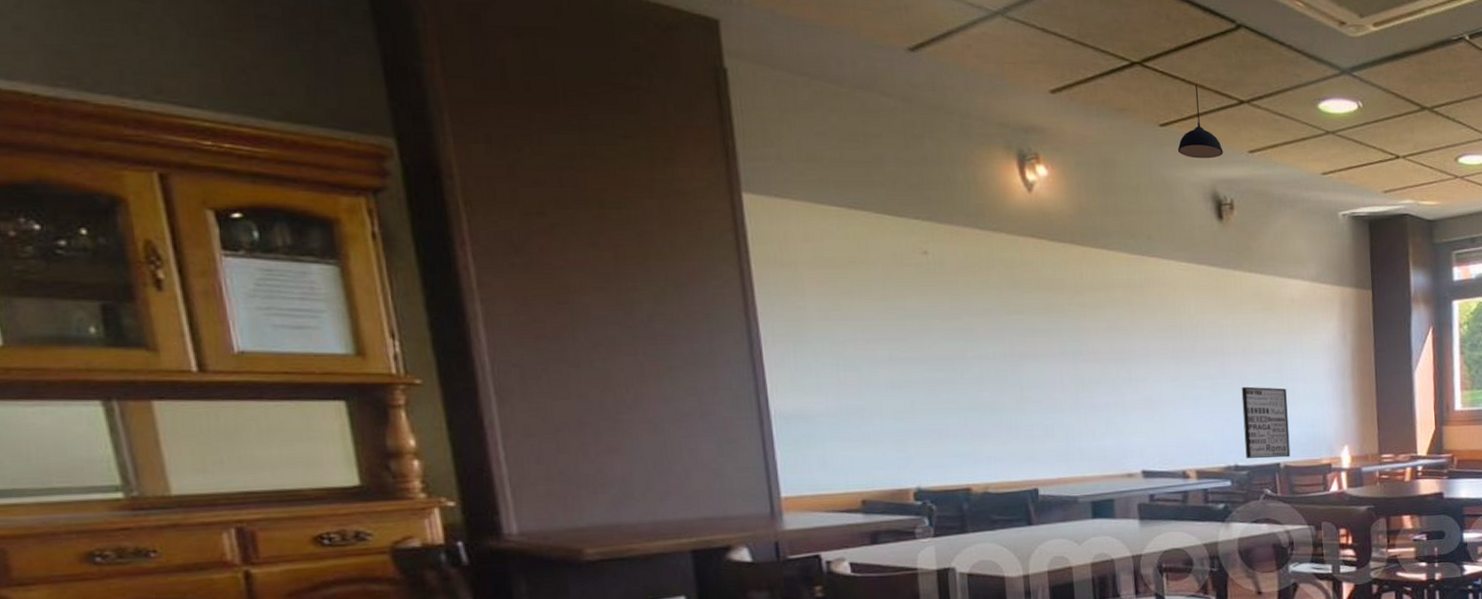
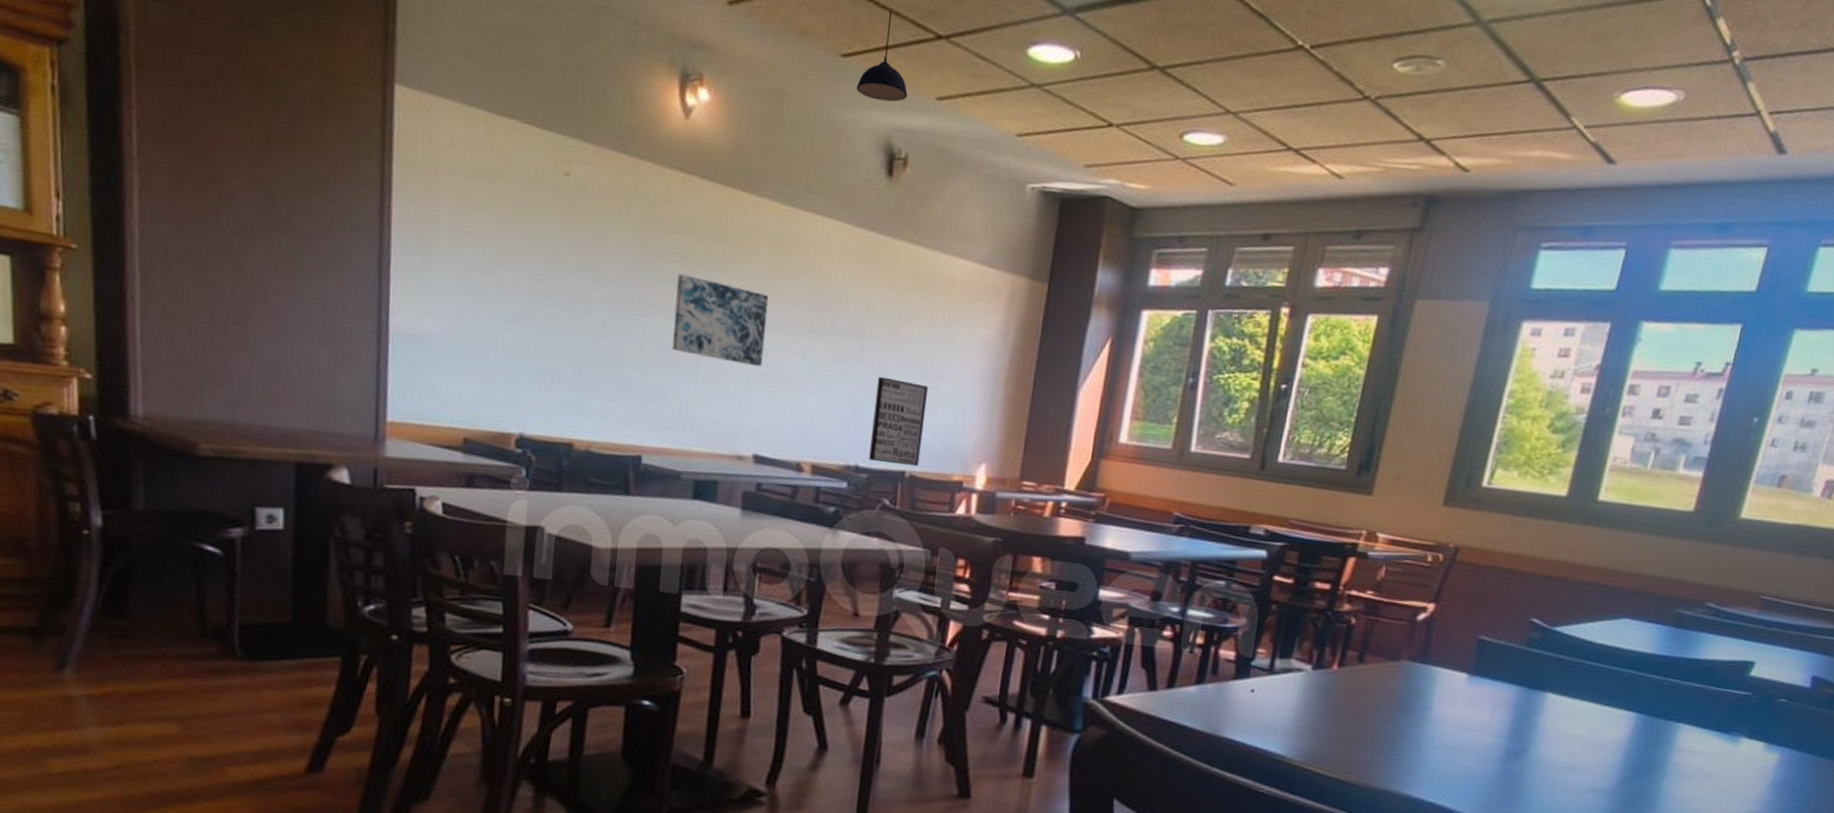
wall art: none [1045,325,1136,395] -> present [672,274,769,367]

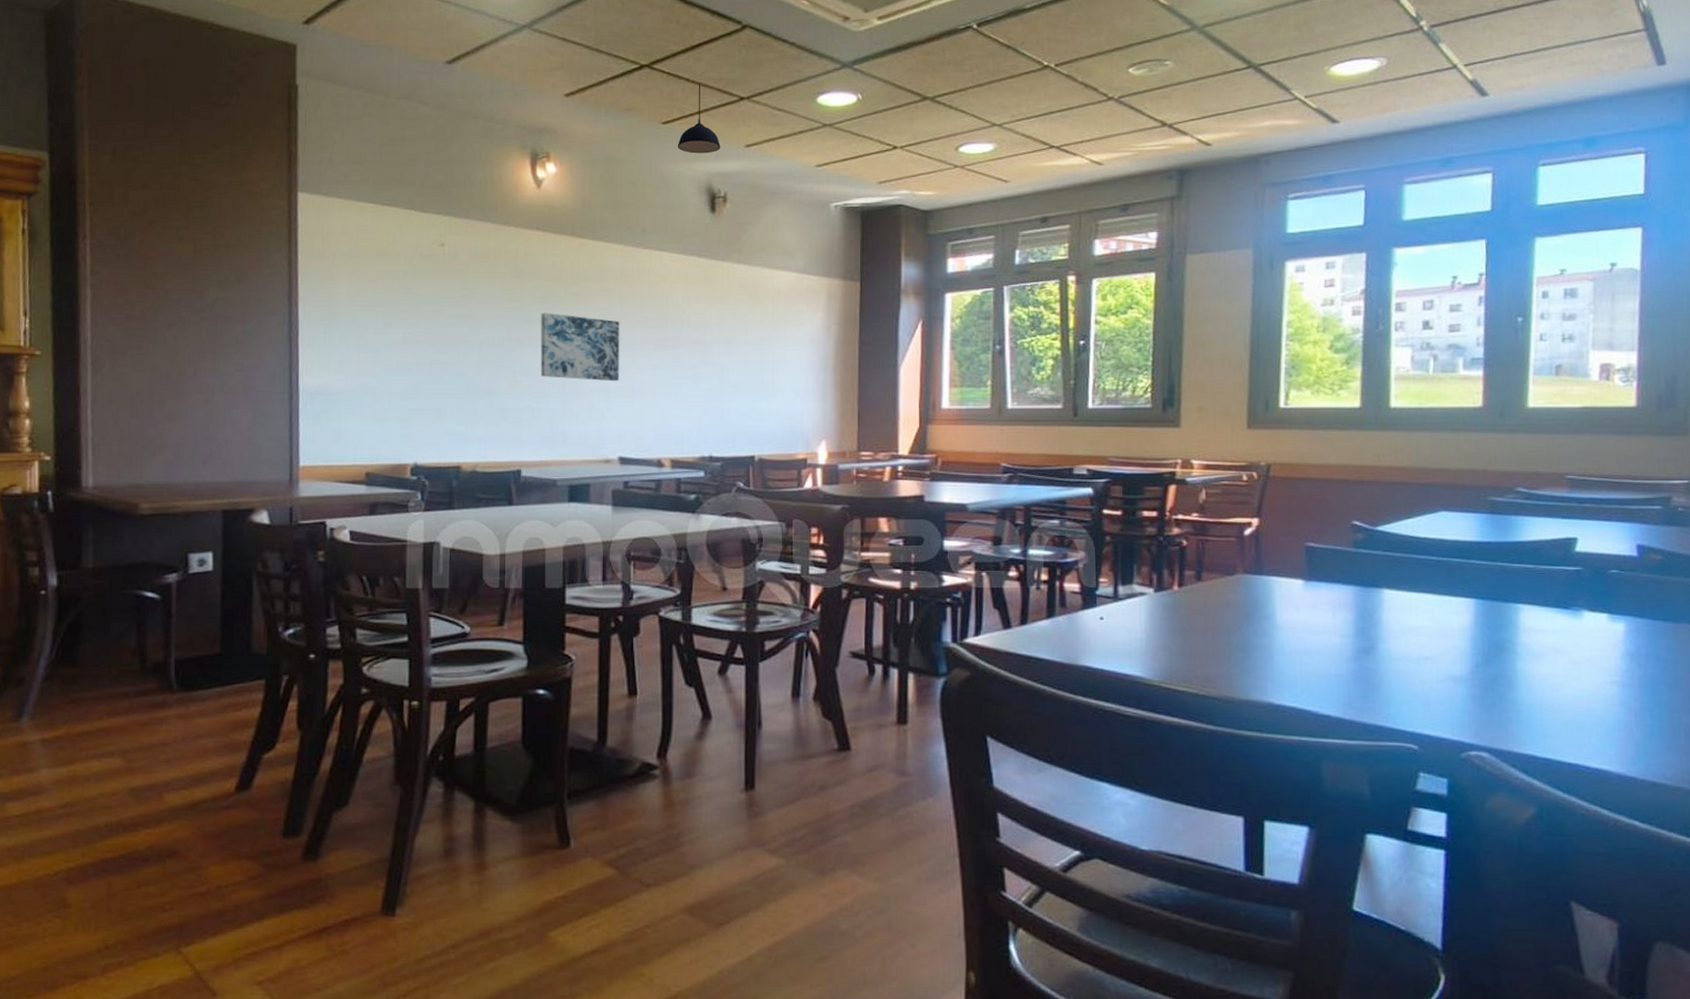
wall art: present [869,376,929,467] -> none [721,377,767,451]

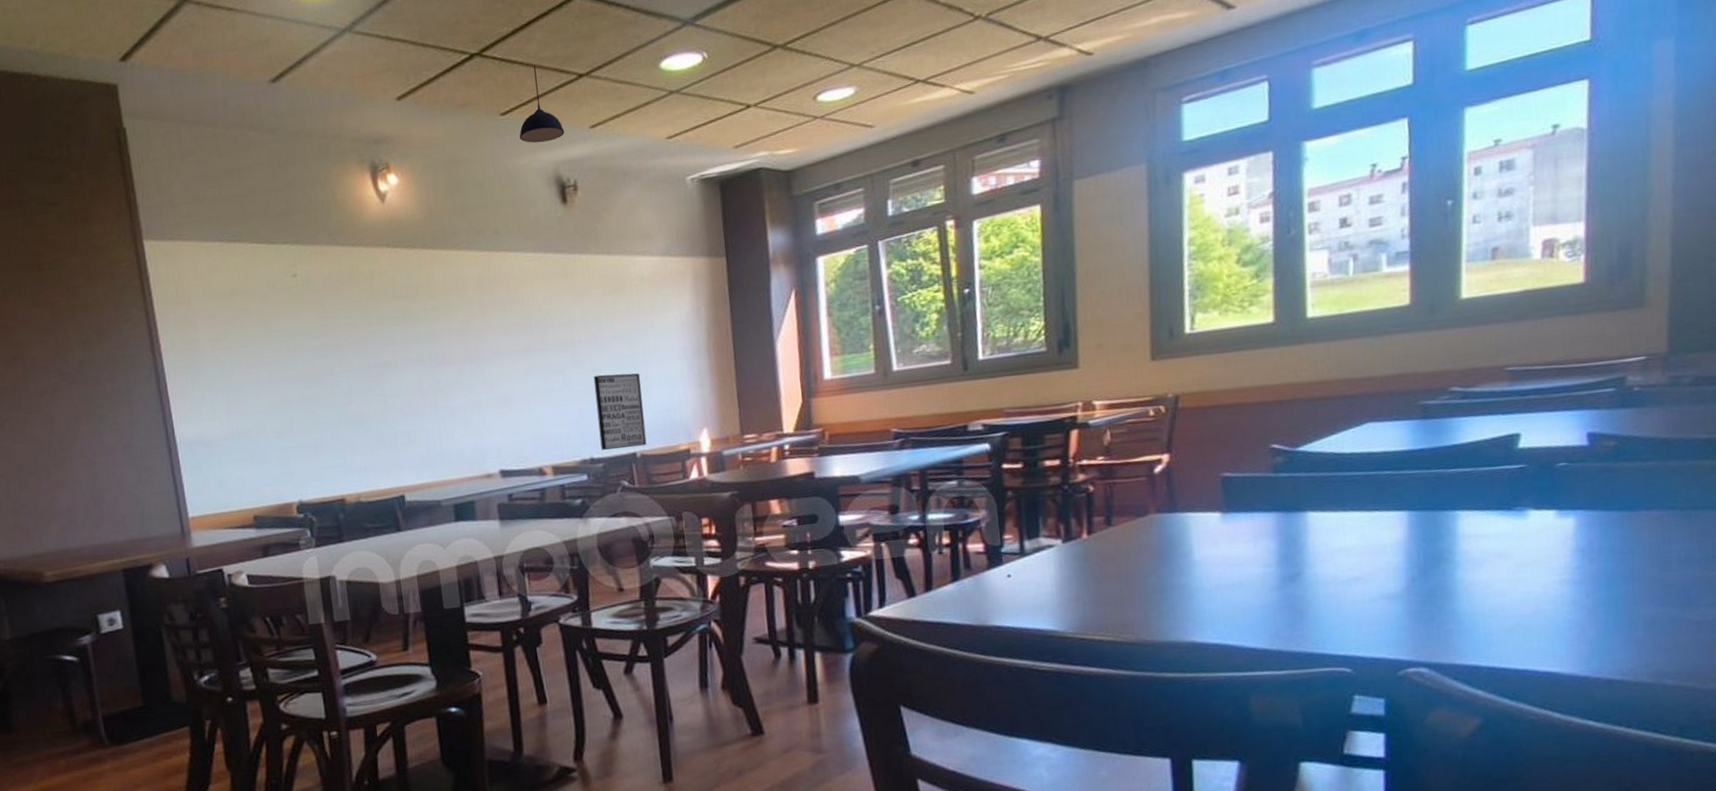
wall art: present [540,313,620,382] -> none [403,331,491,399]
wall art: none [721,377,767,451] -> present [593,373,647,451]

